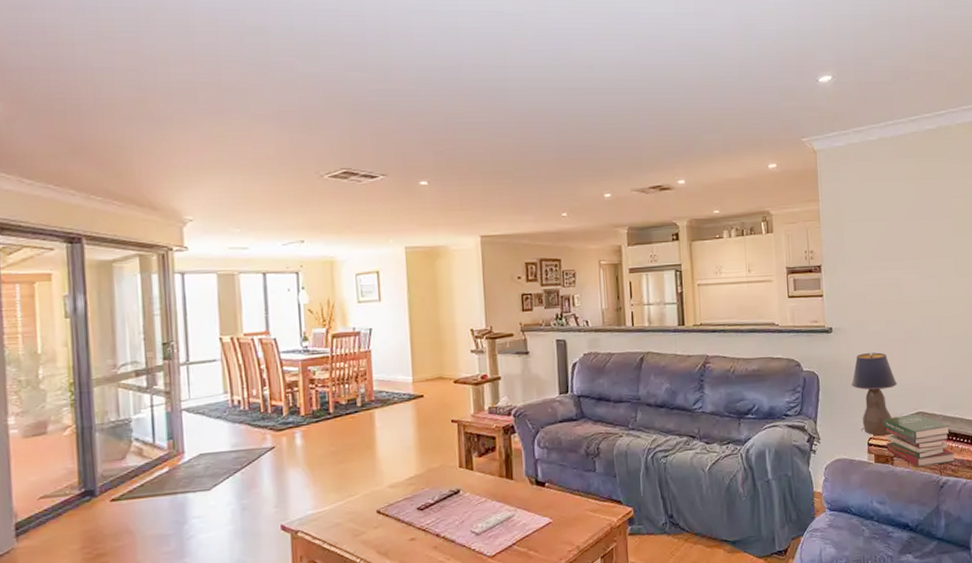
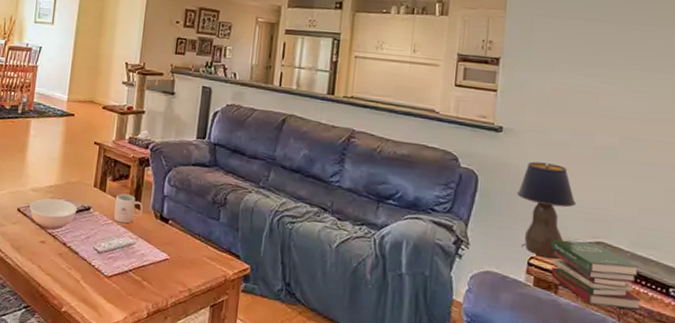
bowl: none [390,489,445,525] -> present [29,198,77,230]
mug: none [485,466,517,499] -> present [113,193,144,224]

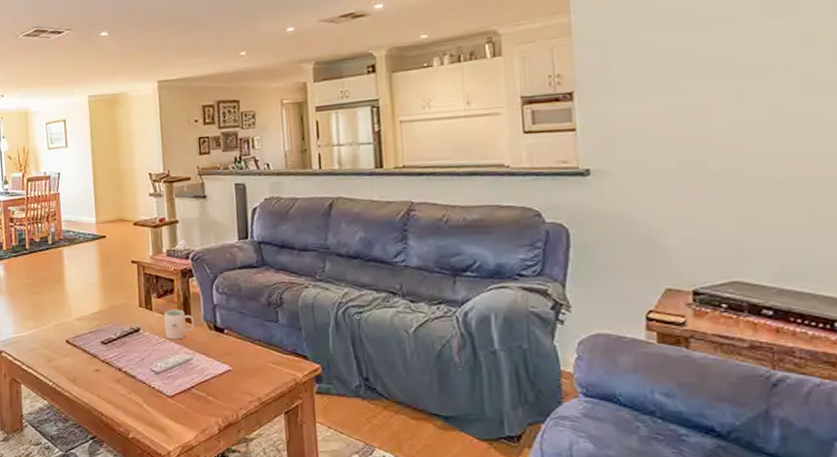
bowl: present [29,198,77,230] -> none [78,325,127,357]
table lamp: present [516,161,577,259] -> none [619,201,698,309]
books: present [550,239,641,310] -> none [673,283,799,355]

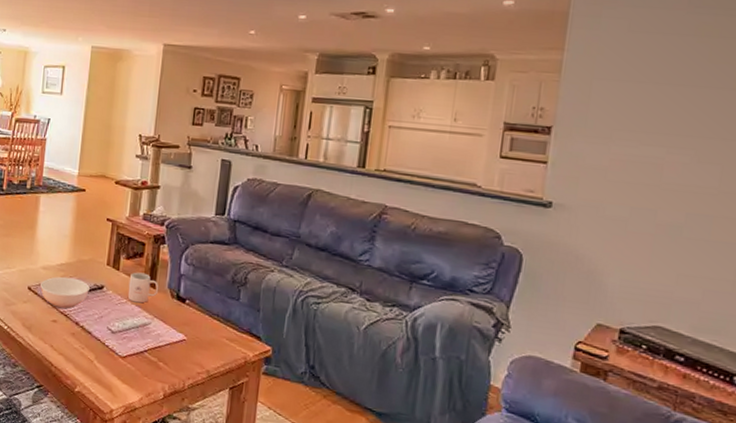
bowl: none [78,325,127,357] -> present [40,276,90,309]

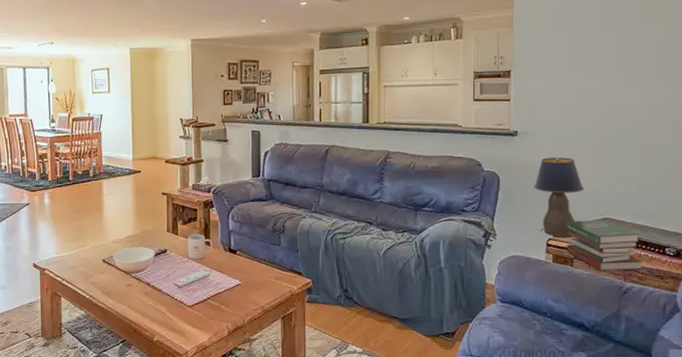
table lamp: none [565,239,633,344] -> present [533,157,585,237]
books: none [600,323,701,399] -> present [566,219,642,271]

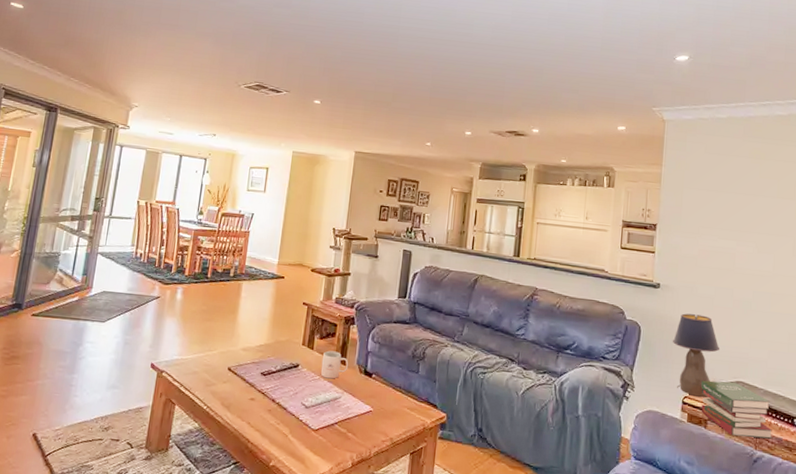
bowl: present [113,246,155,274] -> none [240,357,286,388]

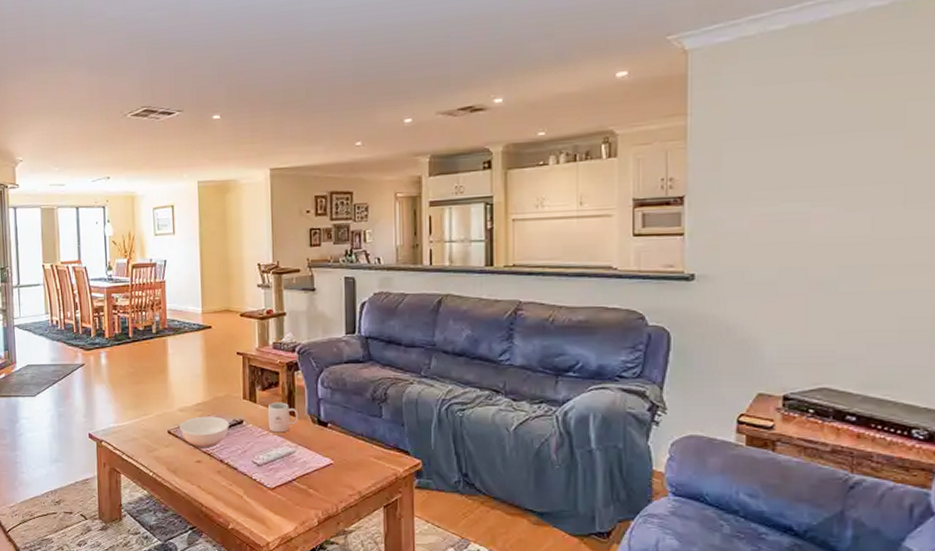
bowl: none [240,357,286,388] -> present [180,416,229,449]
table lamp: present [672,313,720,397] -> none [717,308,791,413]
books: present [701,380,772,439] -> none [764,389,877,459]

